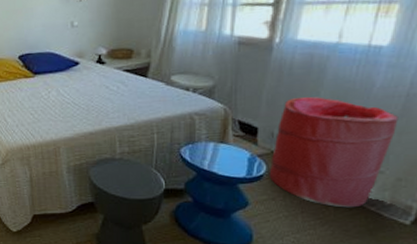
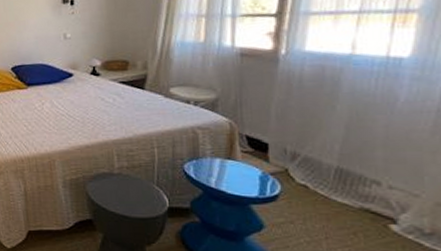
laundry hamper: present [269,96,399,208] -> none [284,111,431,235]

